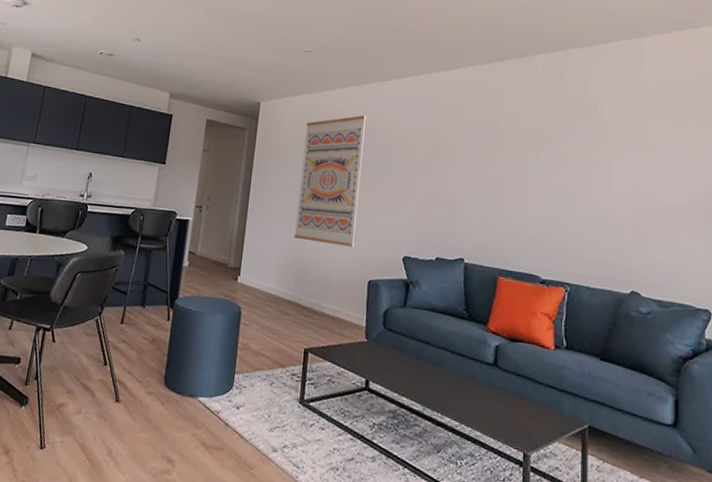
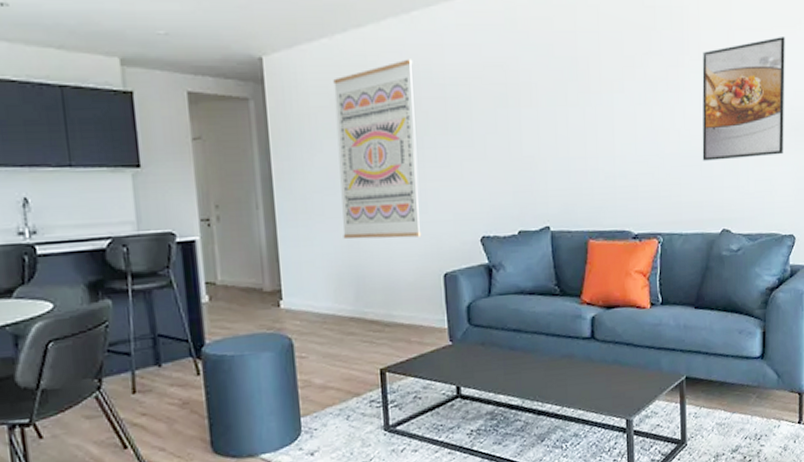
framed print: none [612,133,698,234] -> present [702,37,785,161]

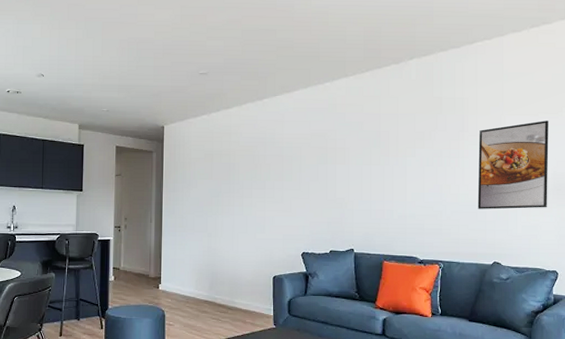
wall art: present [333,59,422,240] -> none [205,129,262,249]

